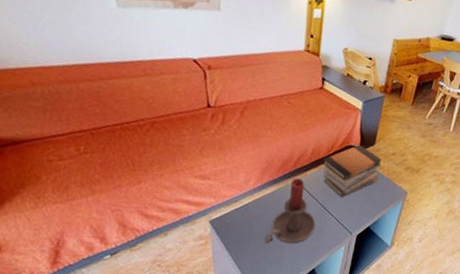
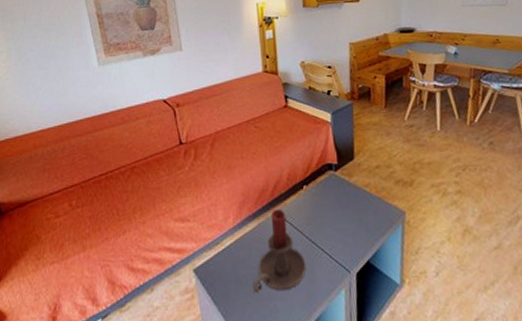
book stack: present [322,145,382,198] -> none [300,162,367,228]

